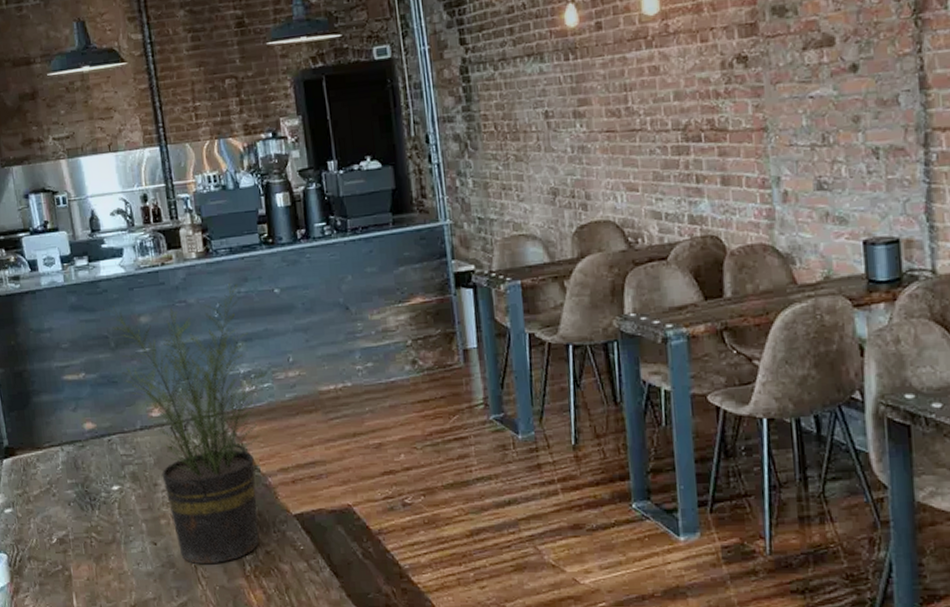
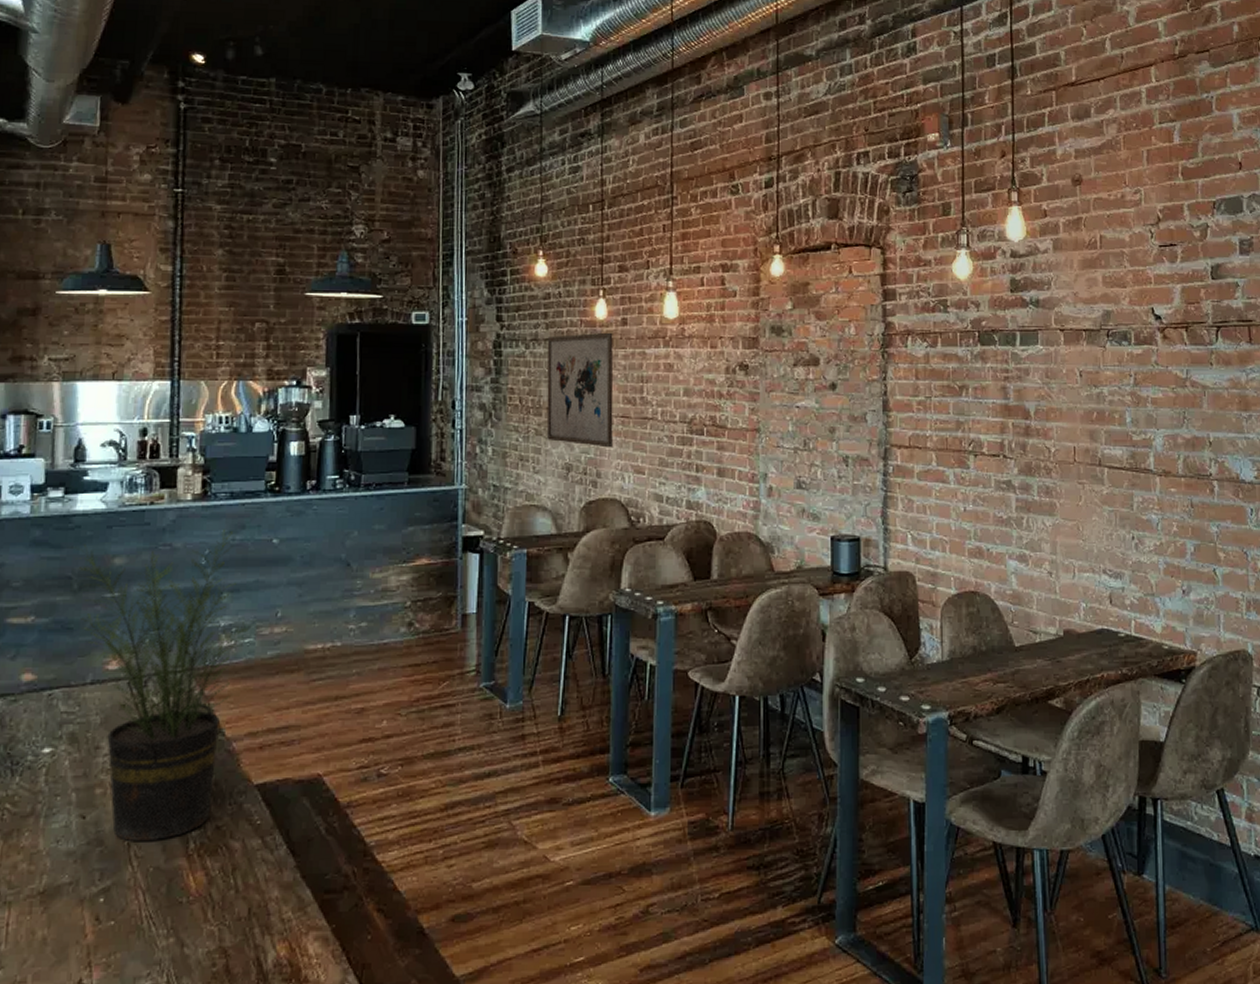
wall art: none [516,40,600,167] -> present [546,332,614,448]

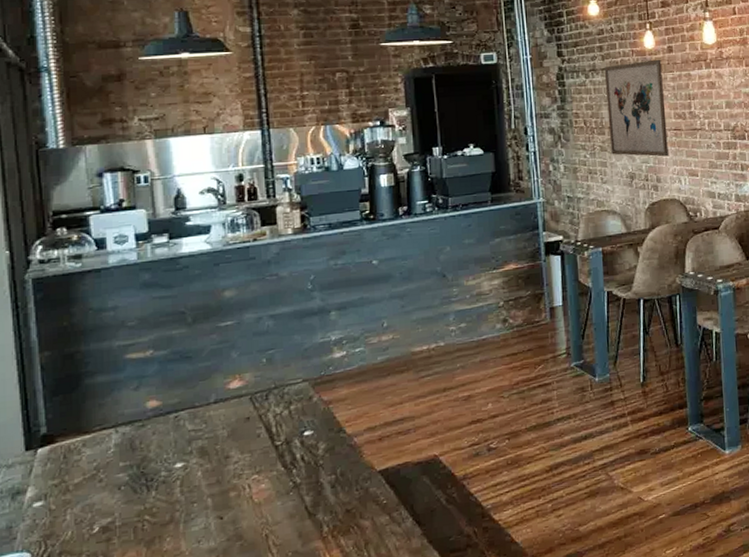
potted plant: present [70,528,257,842] -> none [180,256,365,533]

